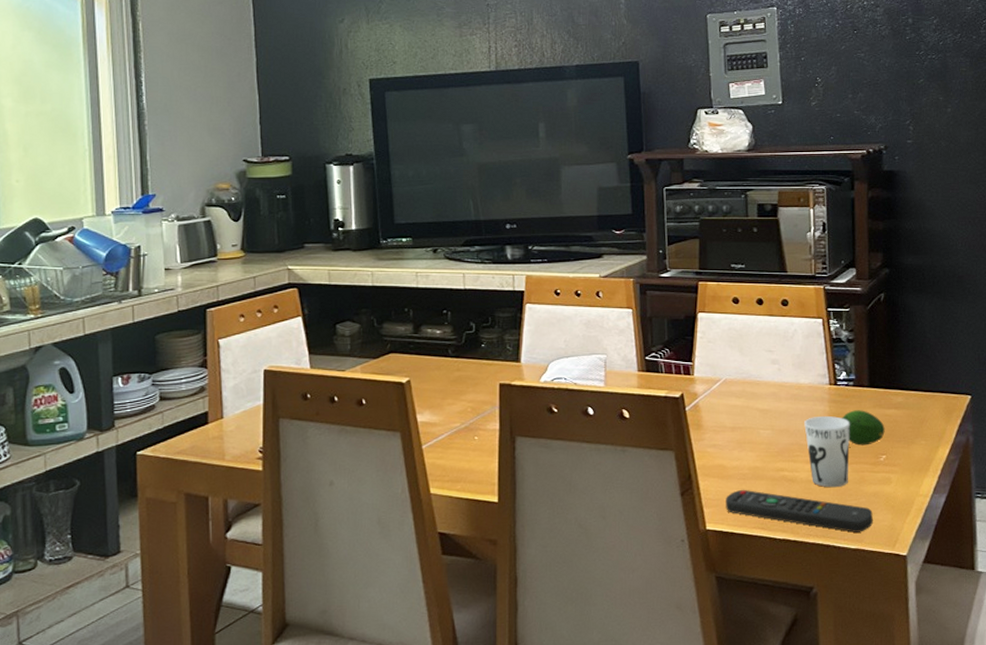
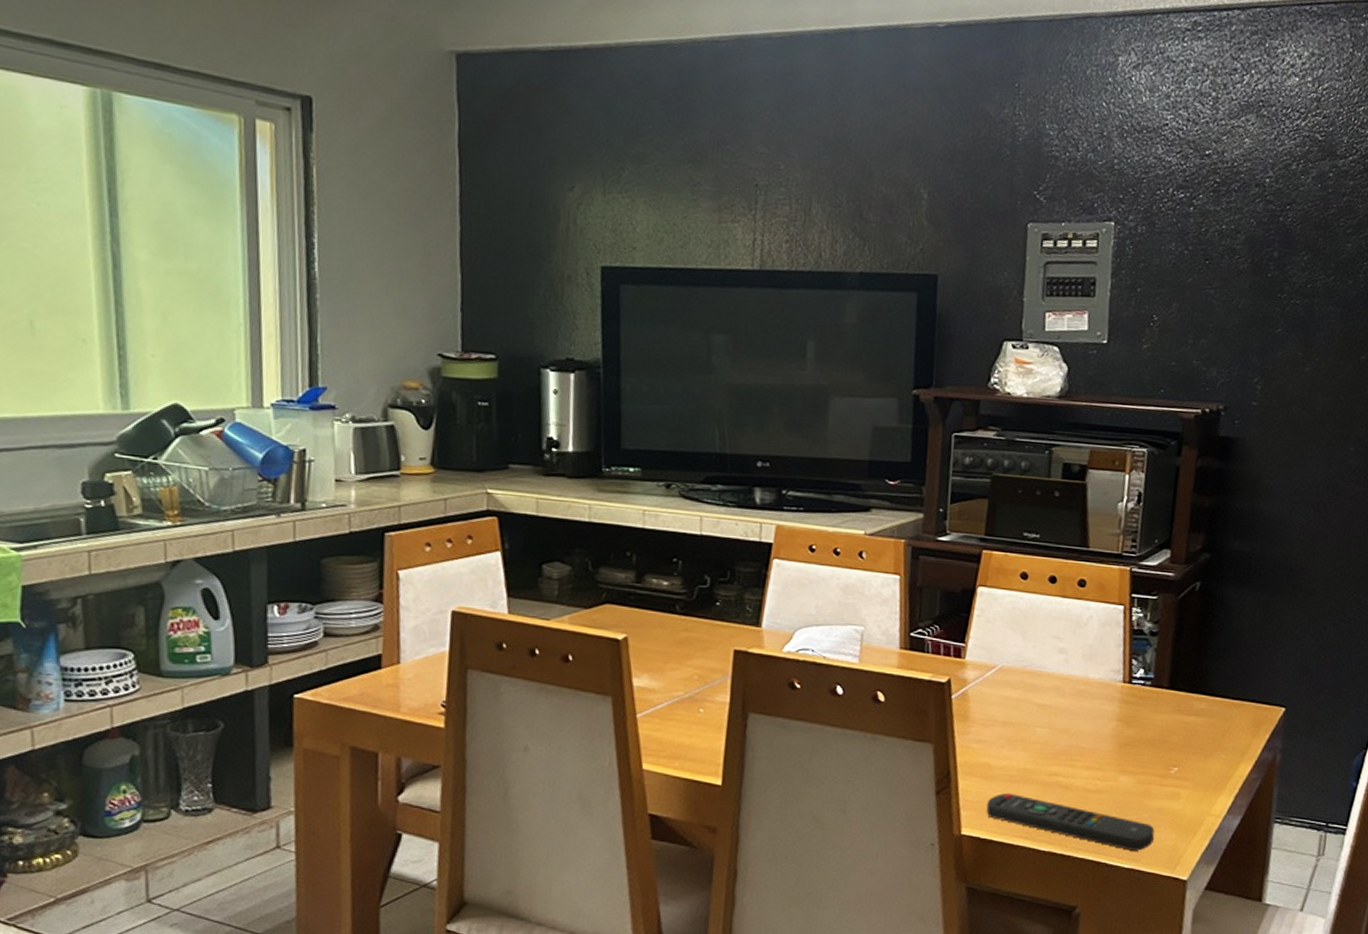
cup: present [804,416,850,488] -> none [1088,717,1141,799]
fruit: present [842,410,885,446] -> none [1133,714,1181,755]

